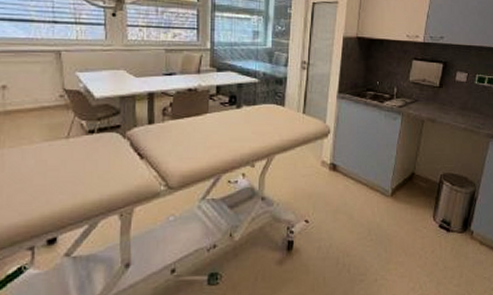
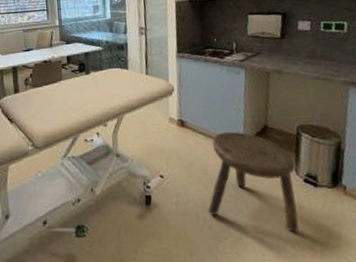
stool: none [349,177,433,274] -> present [208,131,299,233]

